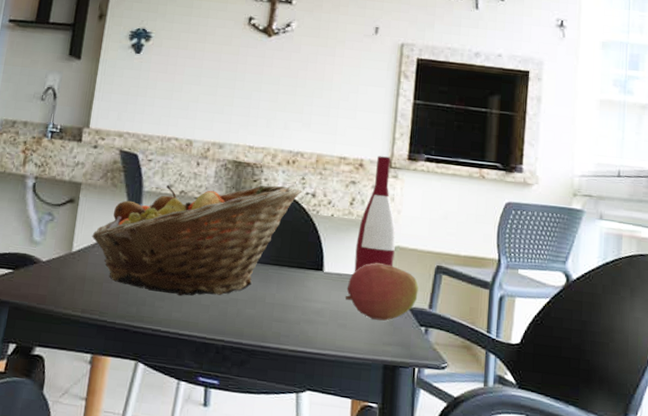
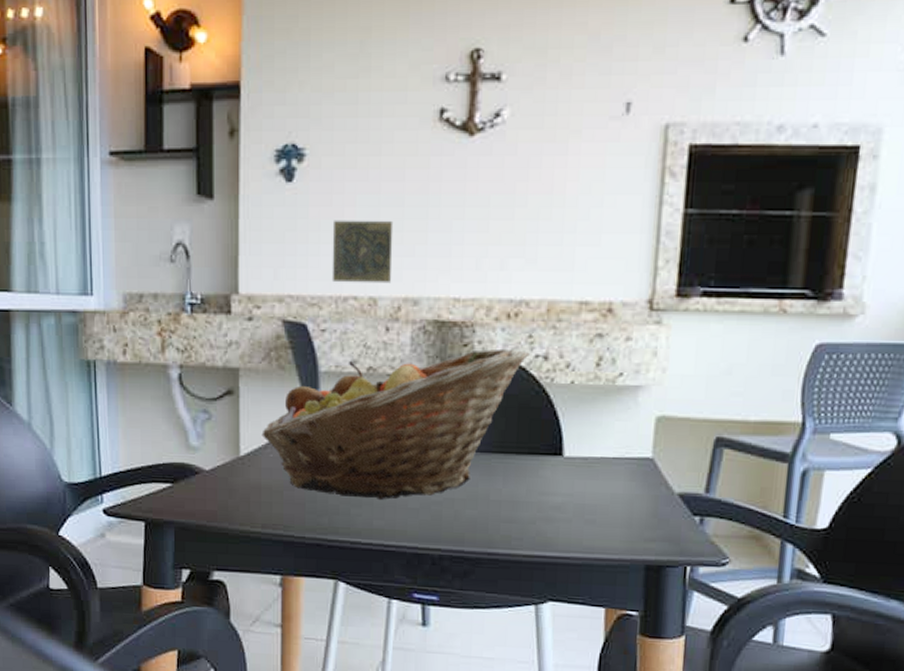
decorative tile: none [160,82,210,131] -> present [332,220,394,284]
fruit: present [344,263,419,321] -> none [592,440,691,512]
wine bottle: present [354,156,396,272] -> none [604,295,660,454]

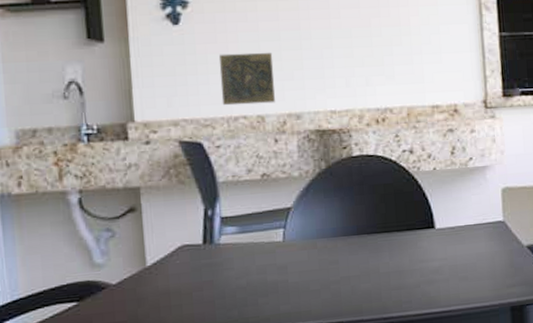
fruit basket: present [261,348,530,501] -> none [167,147,398,289]

